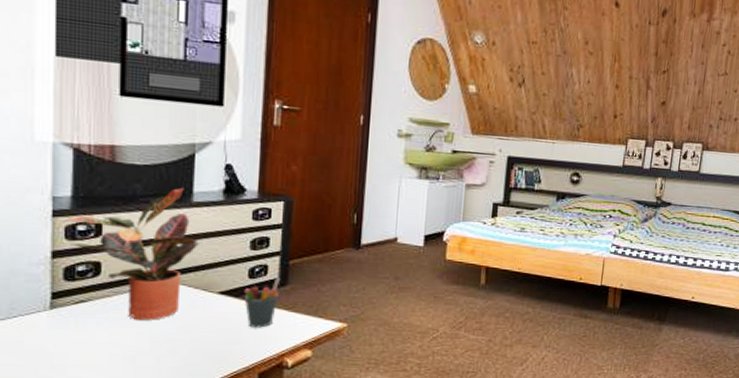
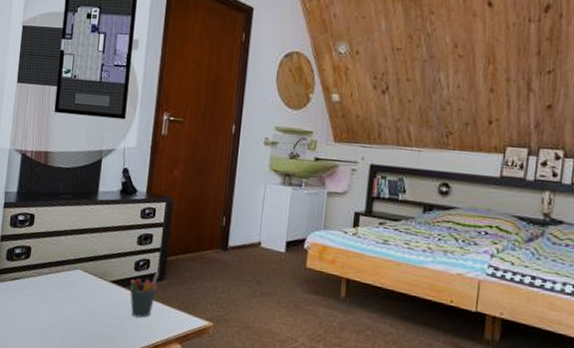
potted plant: present [65,187,199,321] -> none [11,187,100,301]

